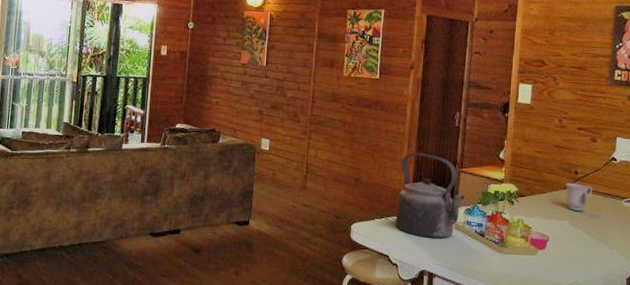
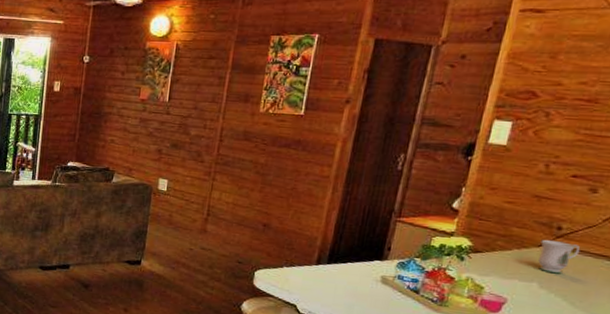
kettle: present [395,152,465,239] -> none [307,198,400,292]

